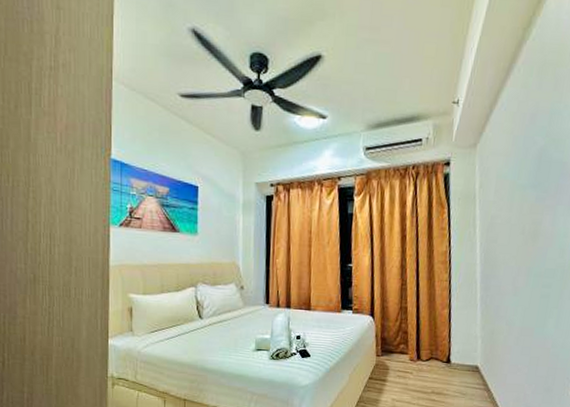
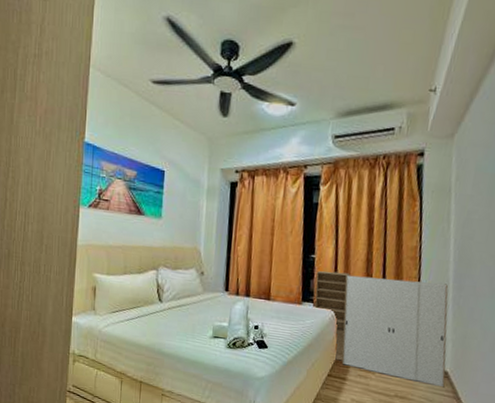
storage cabinet: none [353,278,477,381] -> present [314,270,449,388]

